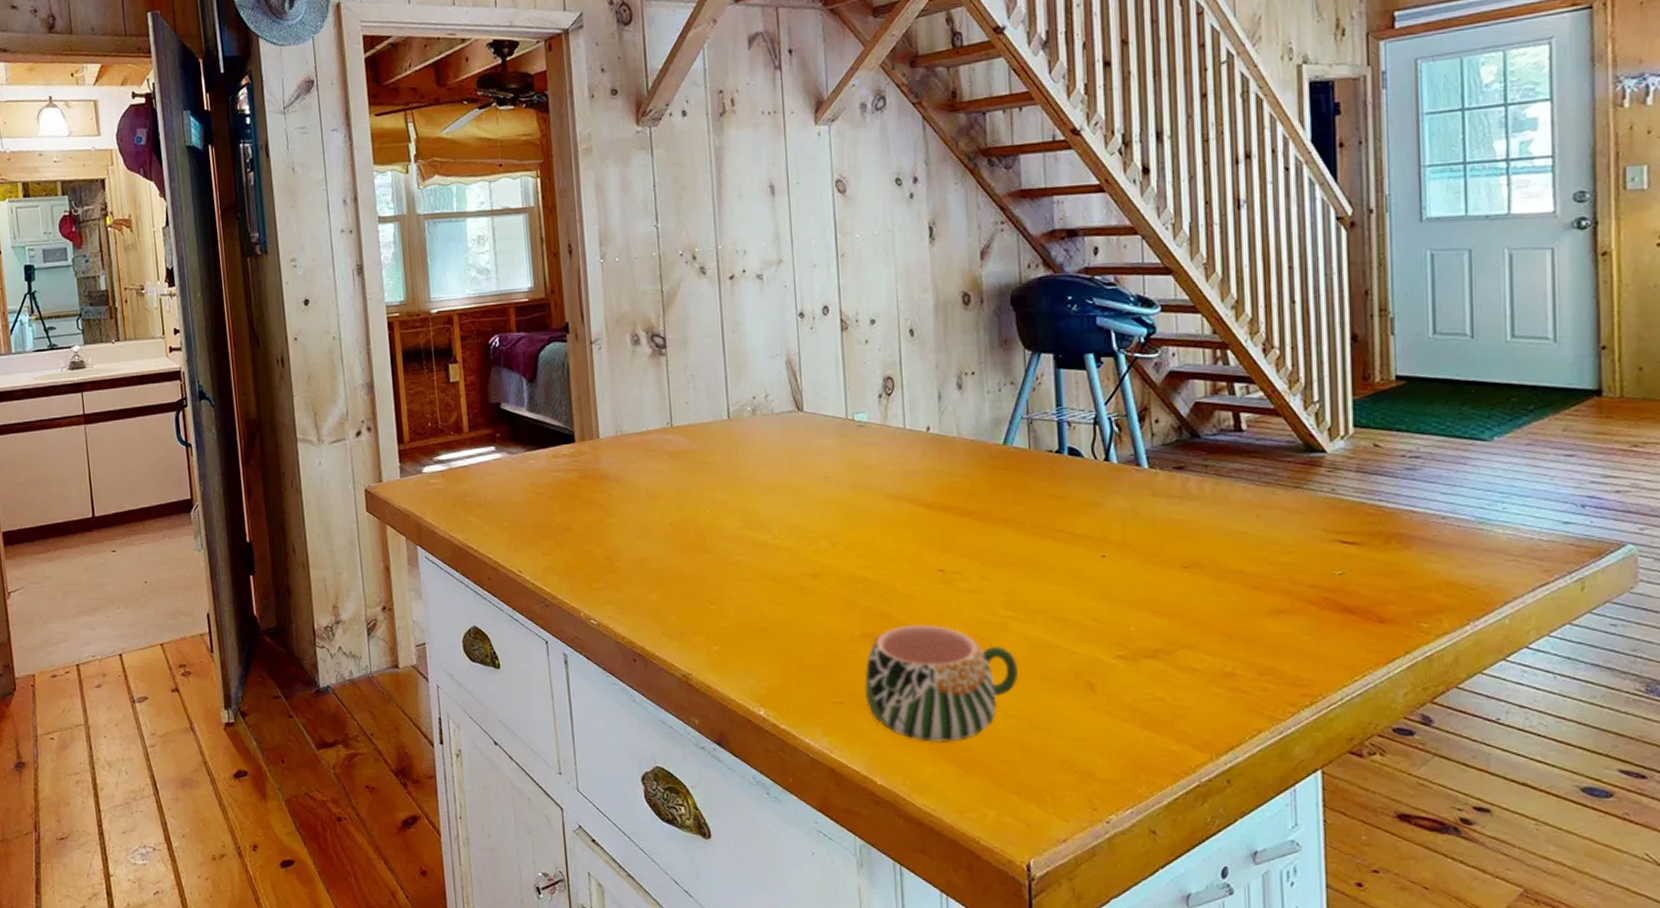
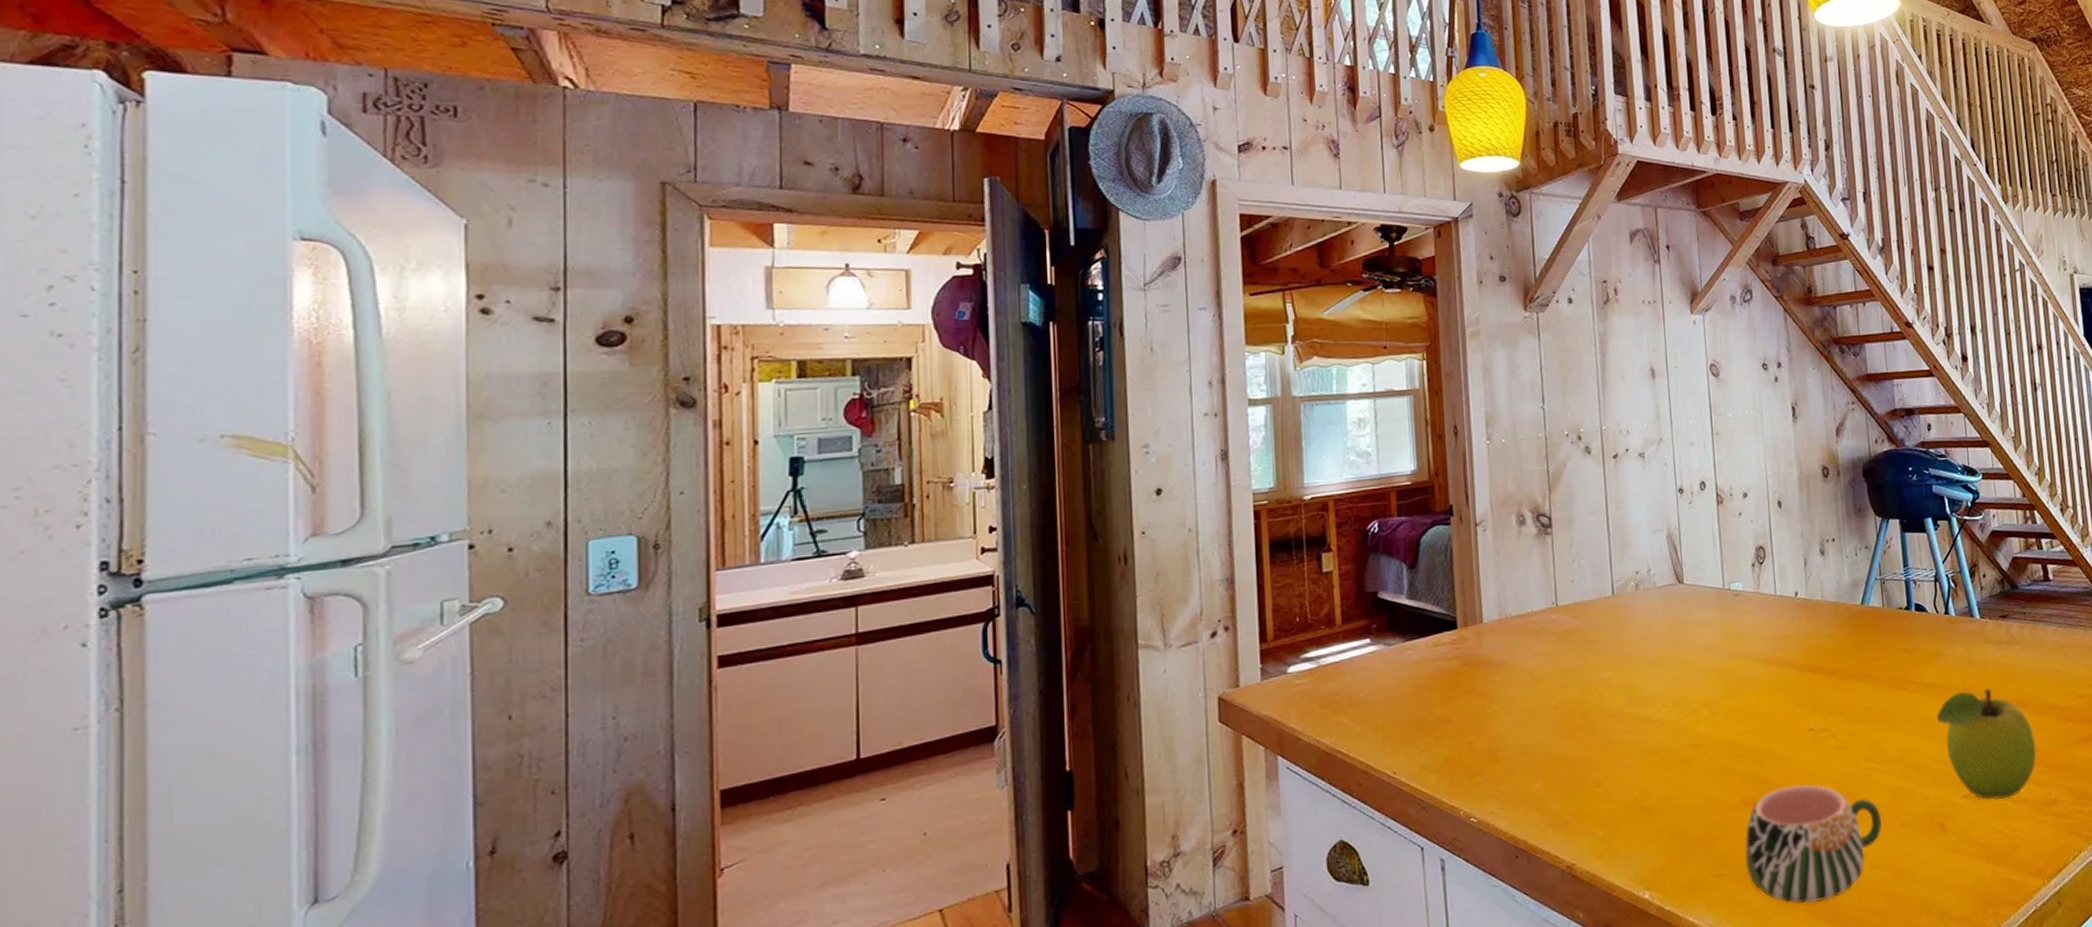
fruit: none [1088,545,1212,665] -> present [1936,689,2037,800]

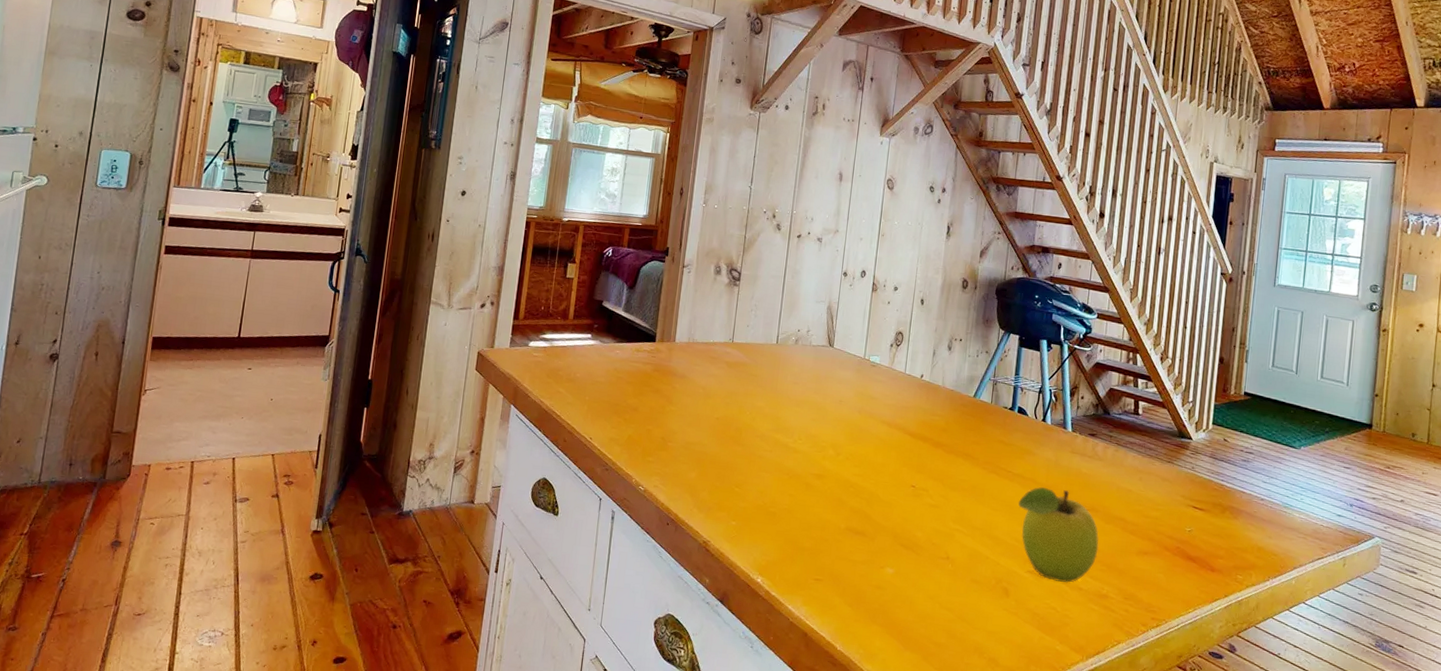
mug: present [1744,785,1882,903] -> none [840,525,957,623]

